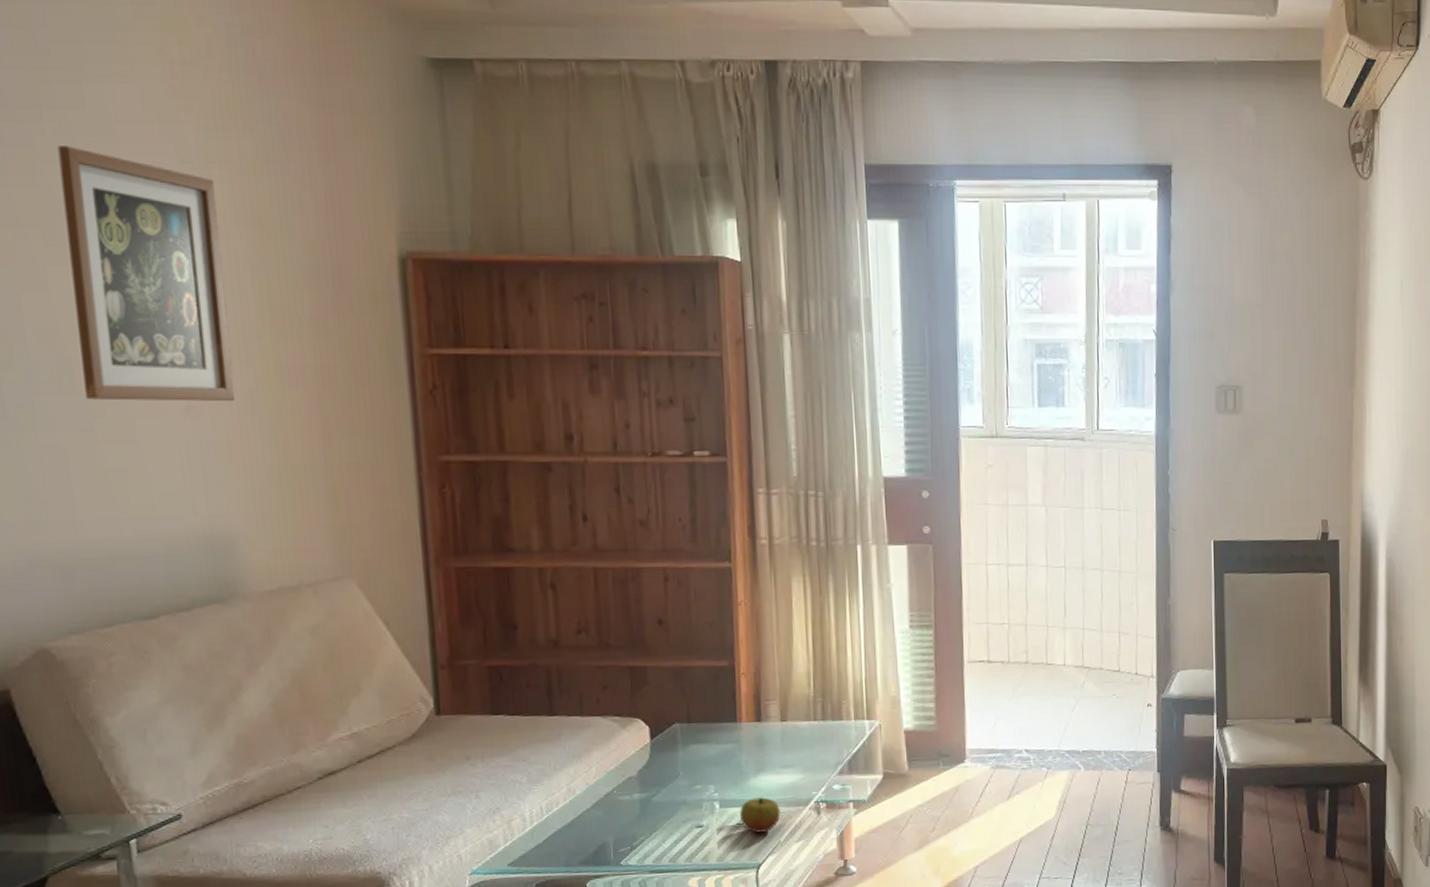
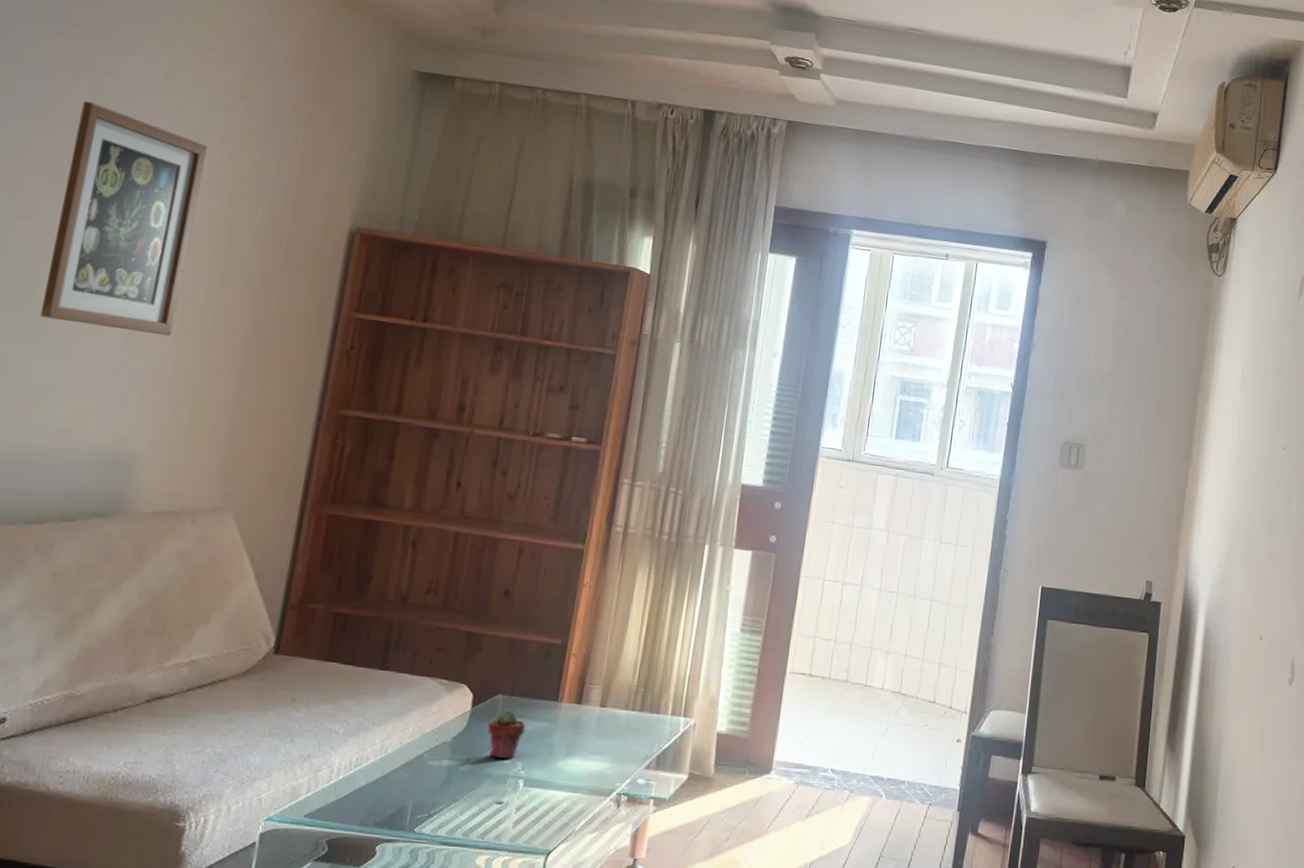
potted succulent: none [671,736,710,785] -> present [487,709,526,759]
apple: present [740,797,781,833] -> none [540,781,582,818]

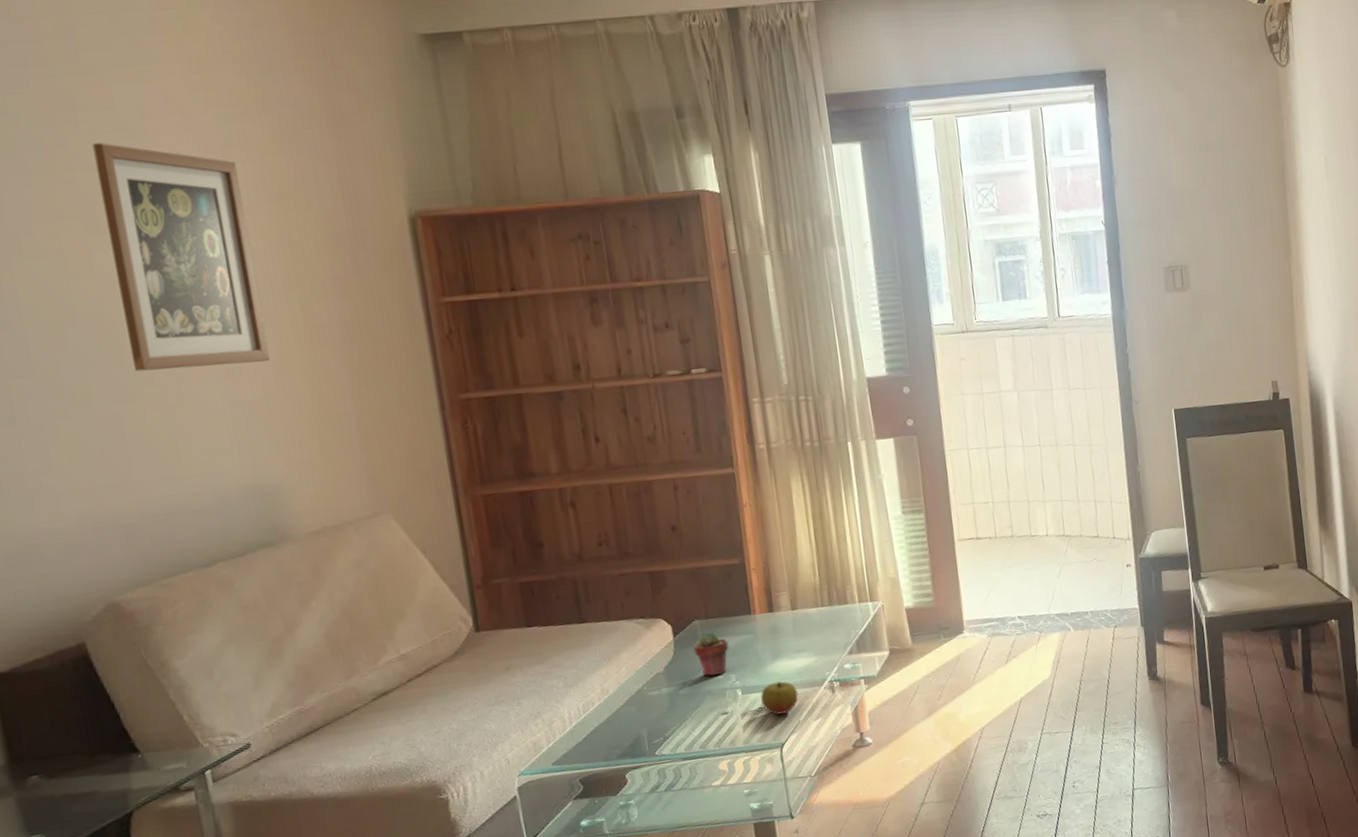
apple: none [540,781,582,818] -> present [761,681,799,715]

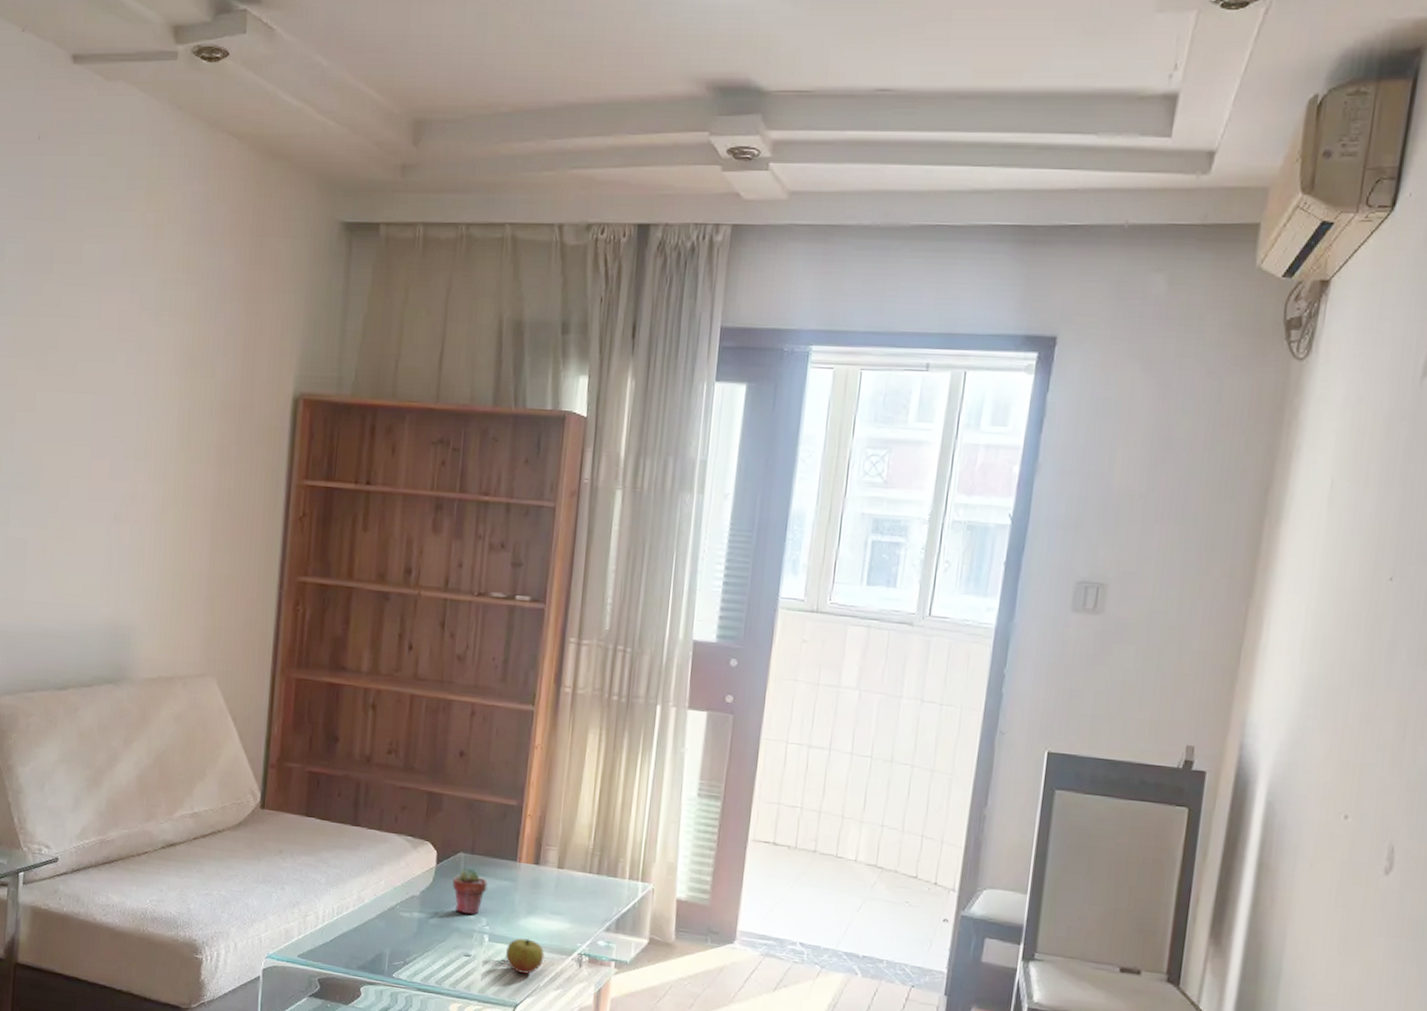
wall art: present [92,143,271,372] -> none [46,294,163,514]

